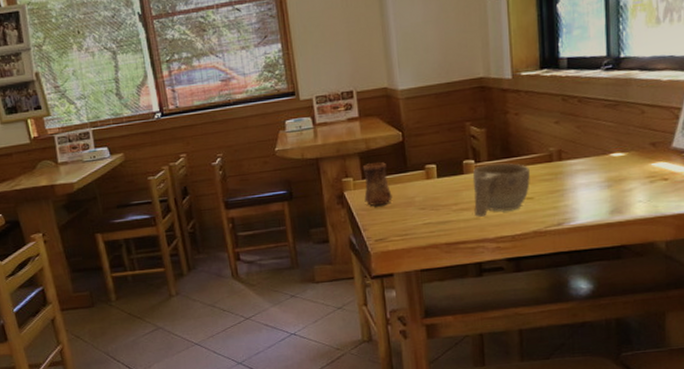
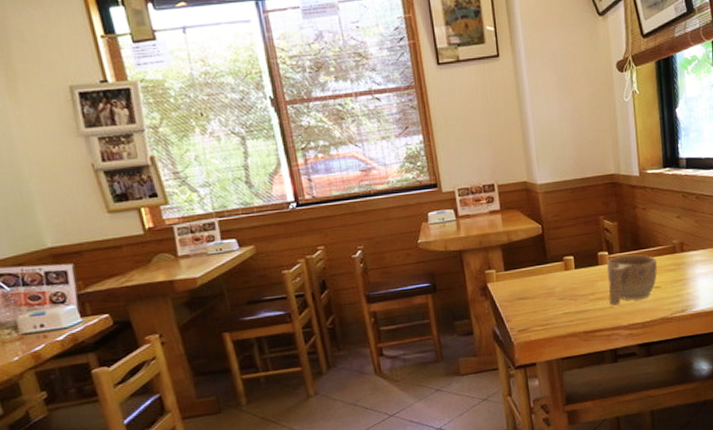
cup: present [363,162,393,206] -> none [505,254,534,297]

